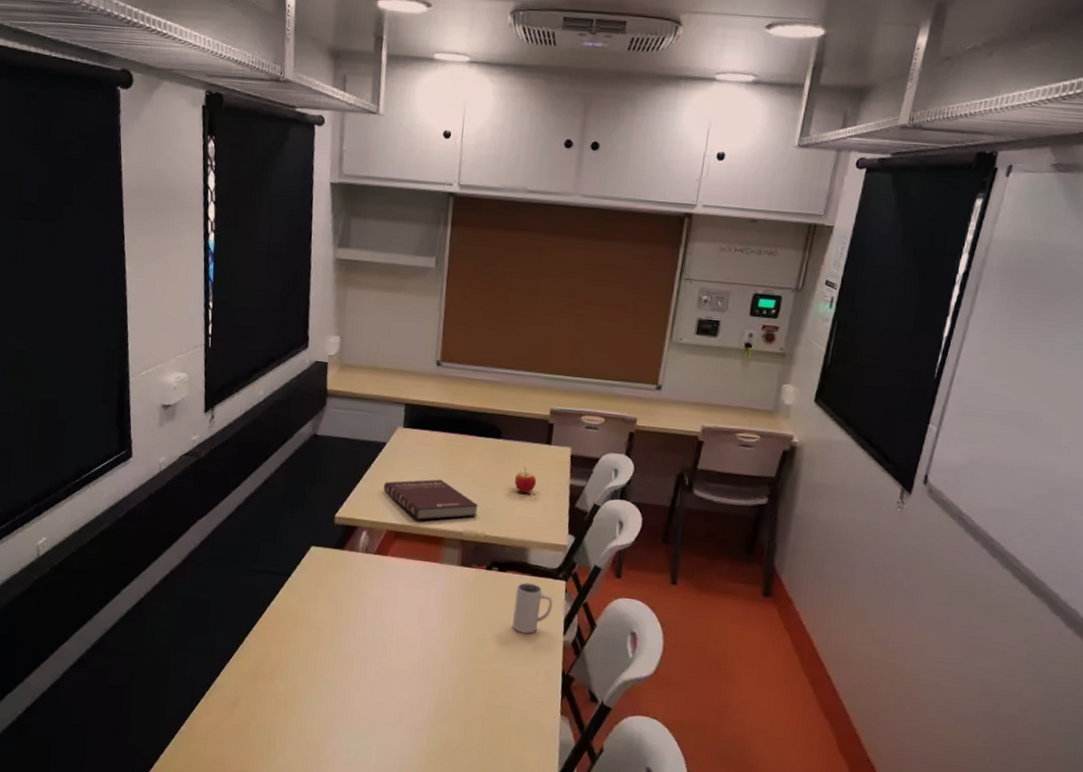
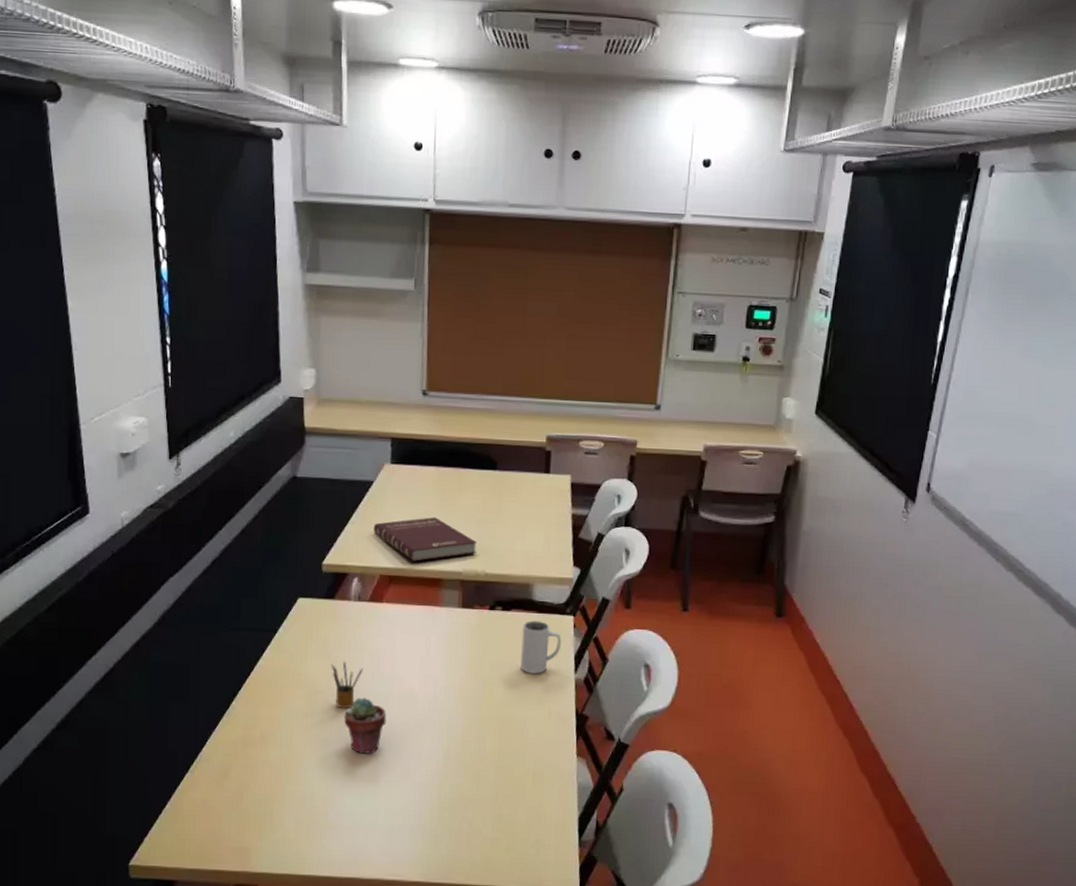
pencil box: none [337,608,366,652] -> present [331,661,363,709]
potted succulent: none [345,642,385,696] -> present [344,697,387,754]
apple: present [514,466,537,494] -> none [513,498,537,527]

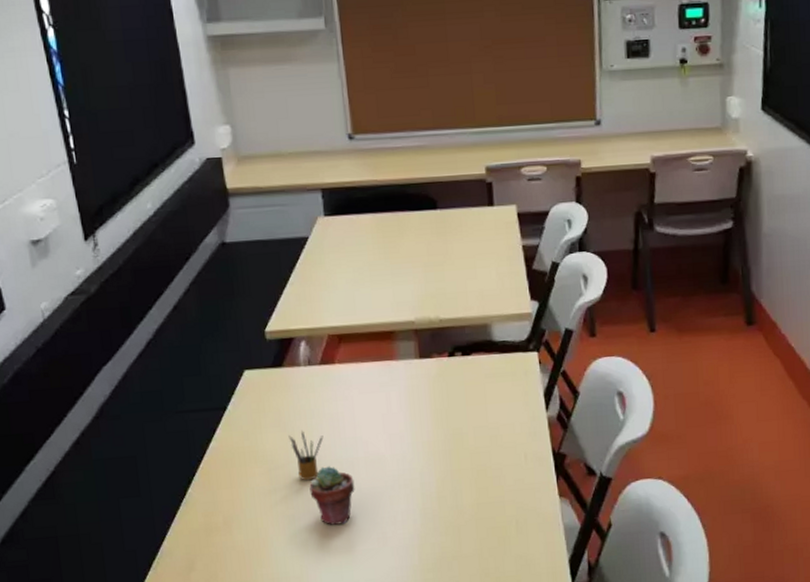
book: present [373,517,478,562] -> none [314,267,427,317]
mug: present [520,620,562,674] -> none [485,361,529,418]

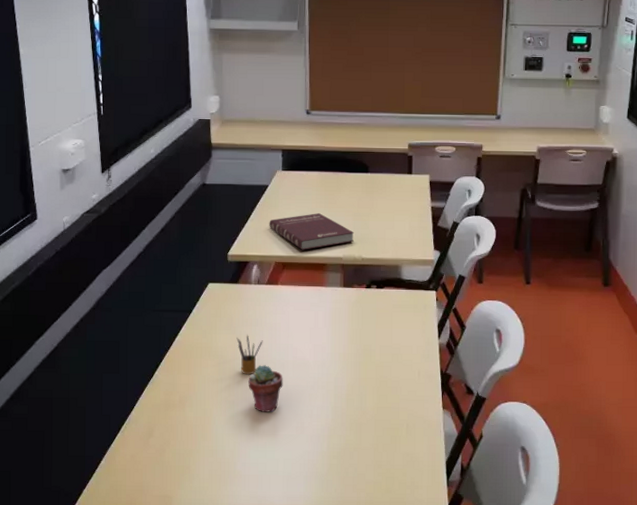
book: none [314,267,427,317] -> present [269,213,355,250]

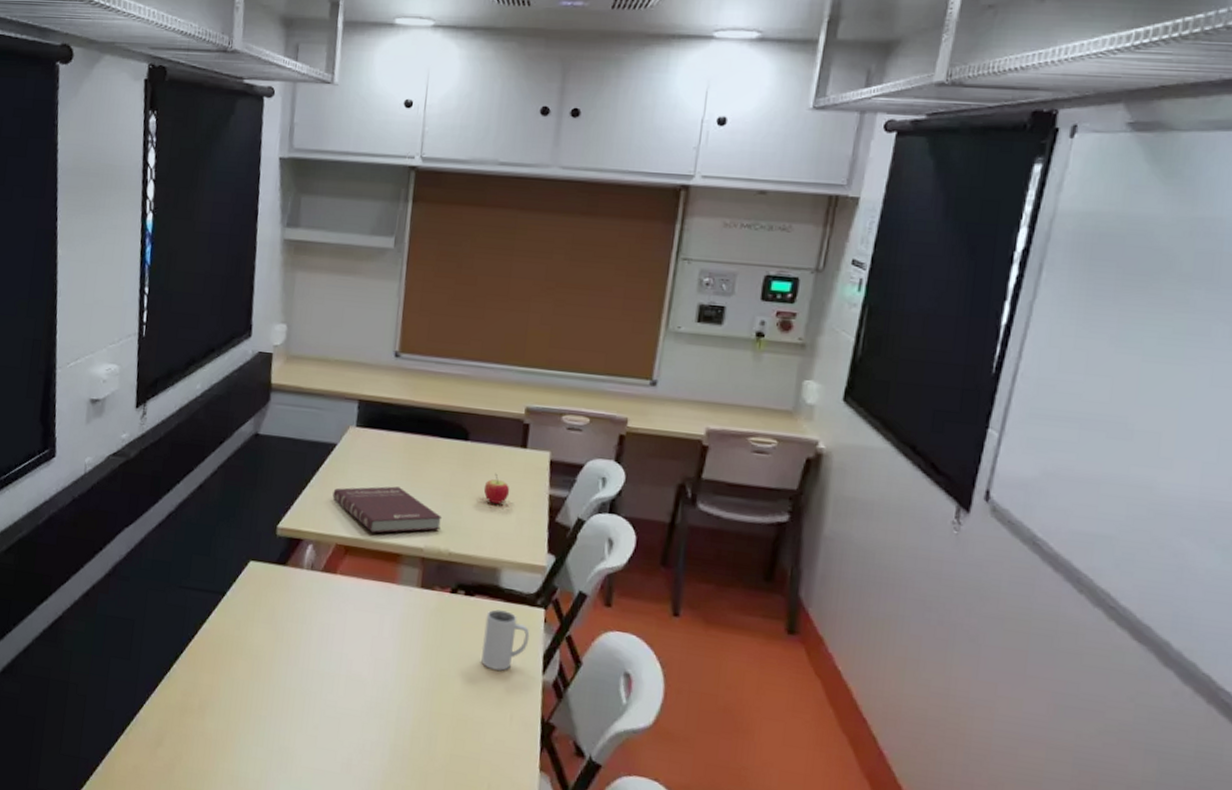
pencil box: present [236,335,263,375] -> none [277,633,311,686]
potted succulent: present [248,365,283,412] -> none [285,674,331,739]
apple: none [383,195,403,218] -> present [483,473,510,505]
mug: none [392,296,427,340] -> present [481,609,530,671]

